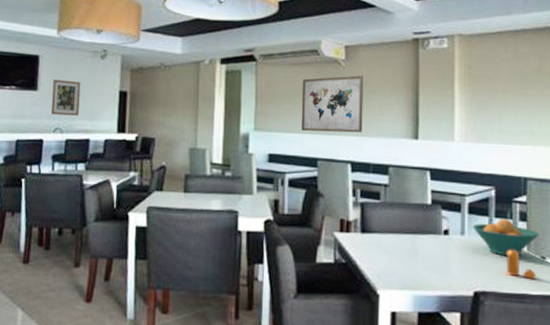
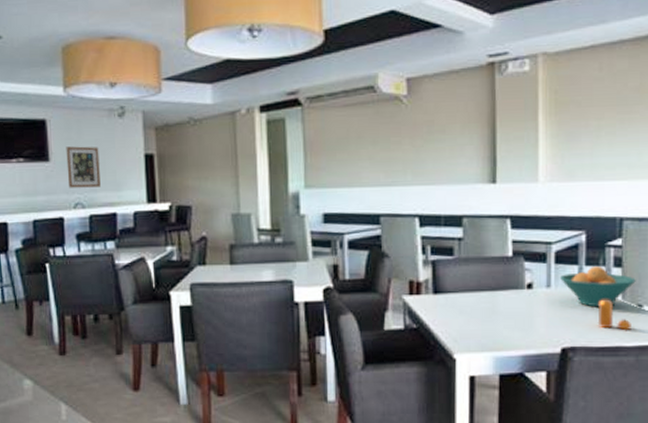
wall art: present [301,75,364,133] -> none [357,113,431,184]

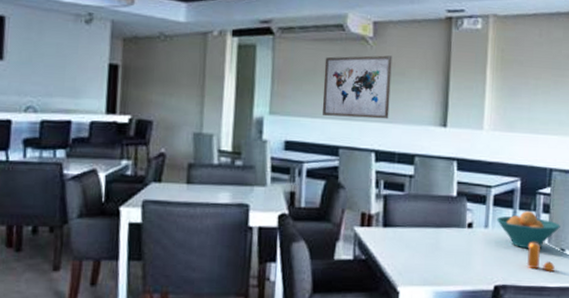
wall art: present [66,146,101,188] -> none [21,47,60,92]
wall art: none [357,113,431,184] -> present [322,55,392,119]

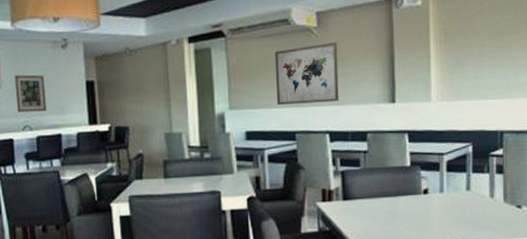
wall art: none [21,47,60,92] -> present [14,74,46,113]
fruit bowl: present [496,211,560,249] -> none [450,173,515,209]
pepper shaker: present [526,242,555,273] -> none [483,201,512,229]

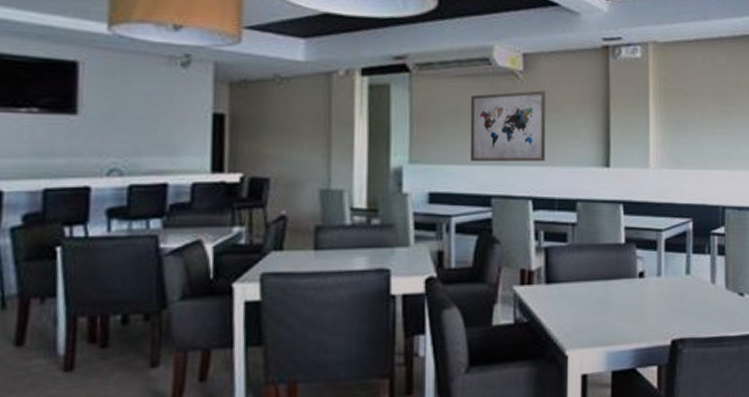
wall art: present [14,74,46,113] -> none [101,97,151,150]

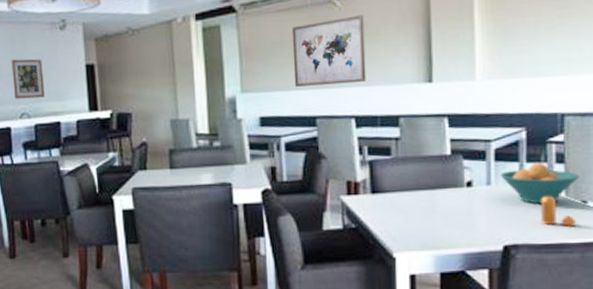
wall art: none [101,97,151,150] -> present [11,59,45,99]
fruit bowl: none [669,255,737,296] -> present [499,163,579,204]
pepper shaker: none [704,288,734,320] -> present [540,196,576,228]

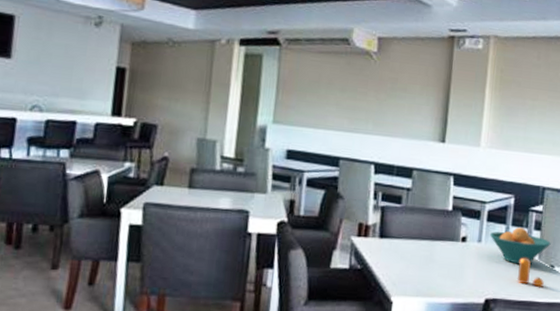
wall art: present [11,59,45,99] -> none [28,46,68,93]
wall art: present [291,15,366,87] -> none [324,69,395,133]

